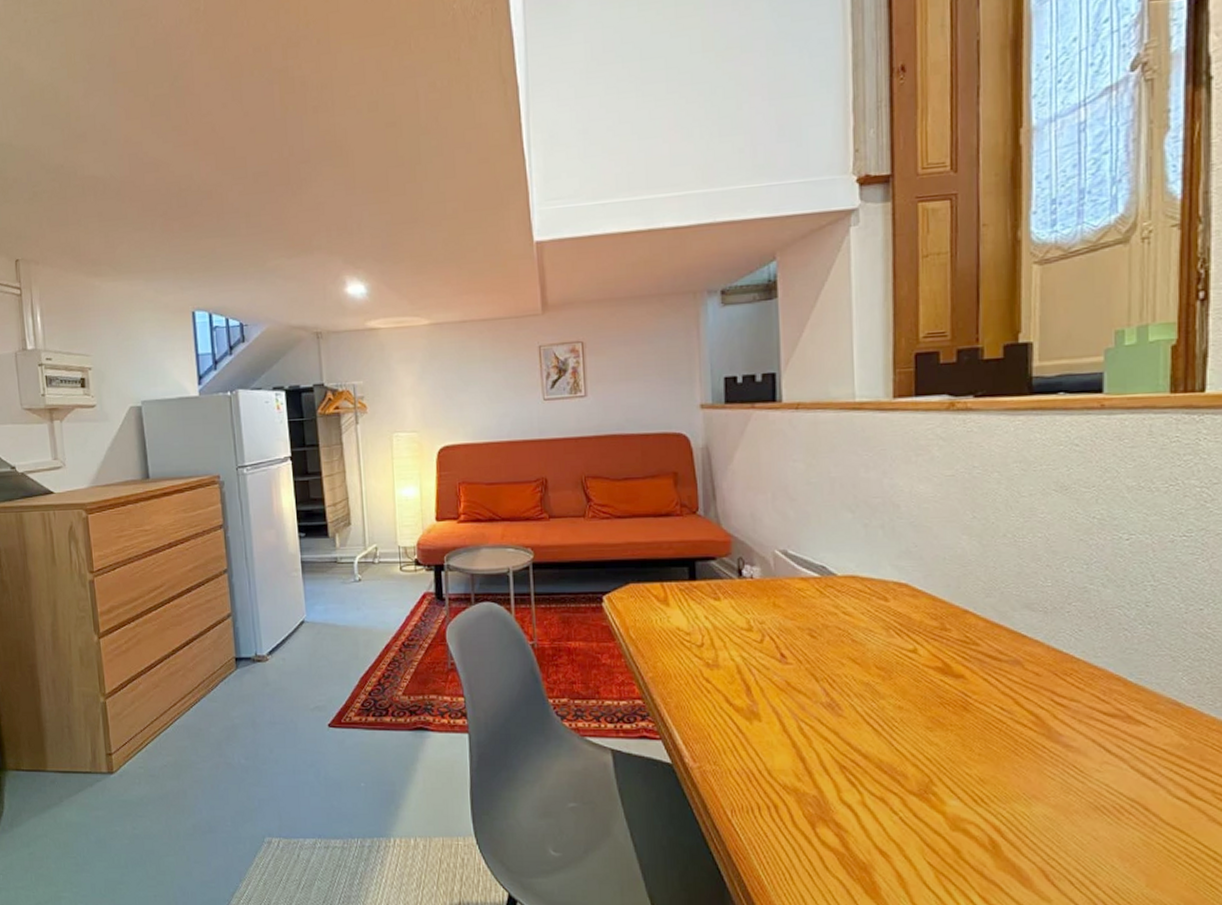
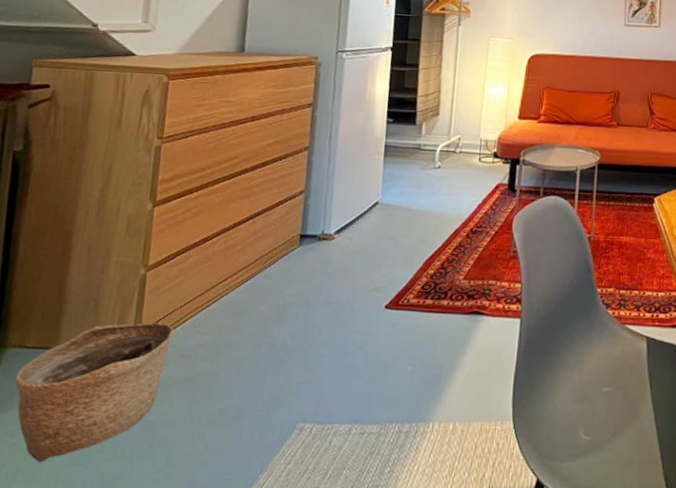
basket: none [19,746,140,869] -> present [15,322,174,463]

